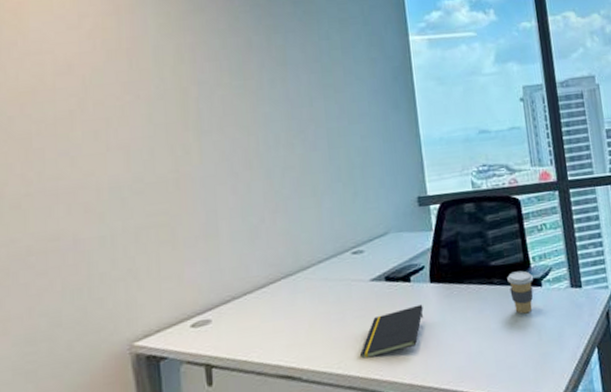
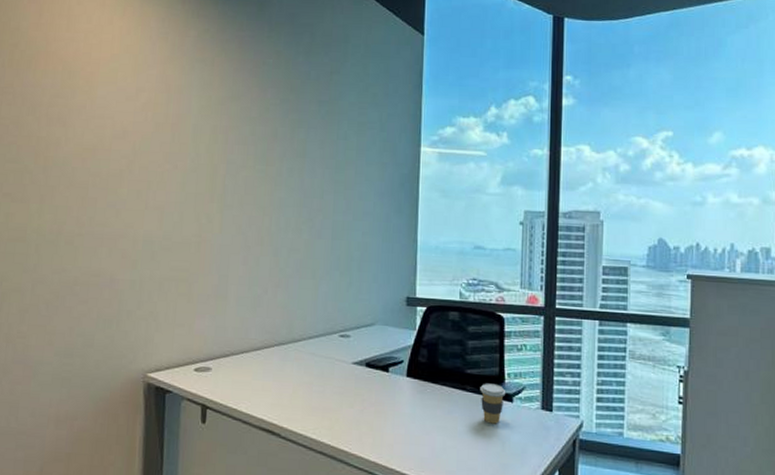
notepad: present [360,304,424,358] -> none [334,394,397,432]

